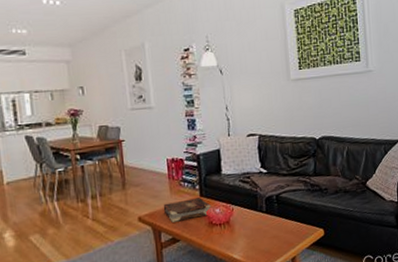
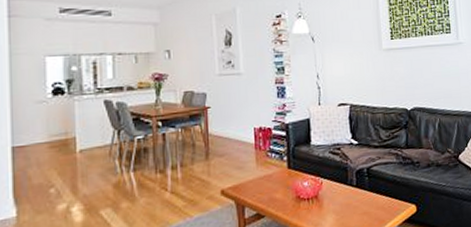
book: present [163,197,212,222] -> none [248,169,299,196]

